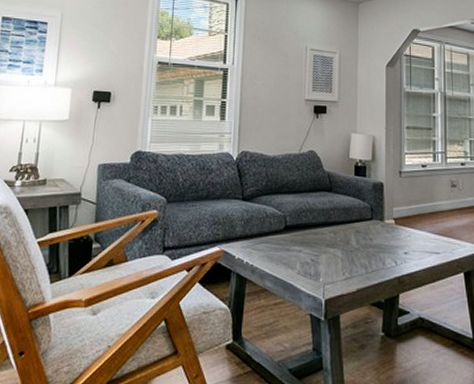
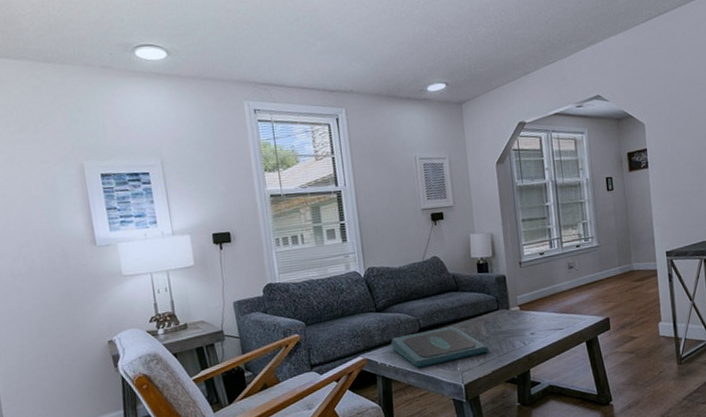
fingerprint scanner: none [252,229,358,271] -> present [391,326,490,368]

